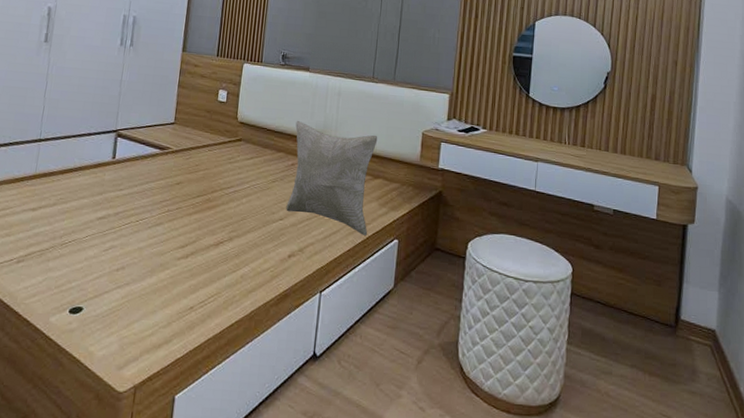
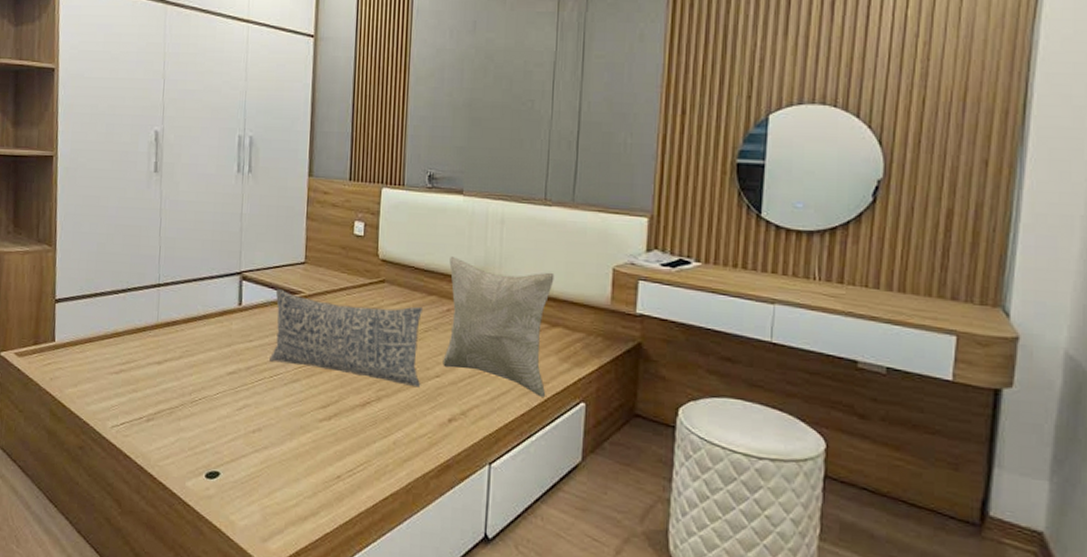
pillow: none [137,145,273,229] -> present [270,289,424,388]

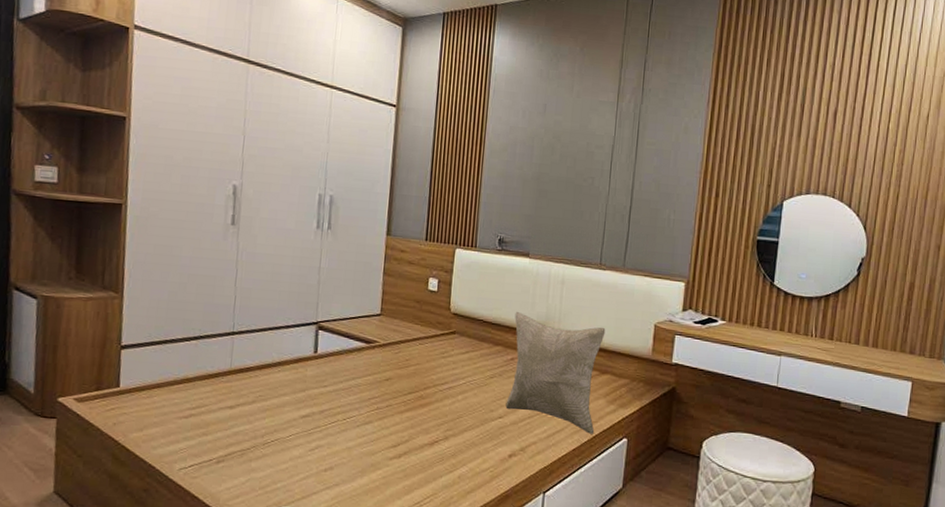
pillow: present [270,289,424,388] -> none [343,338,490,428]

